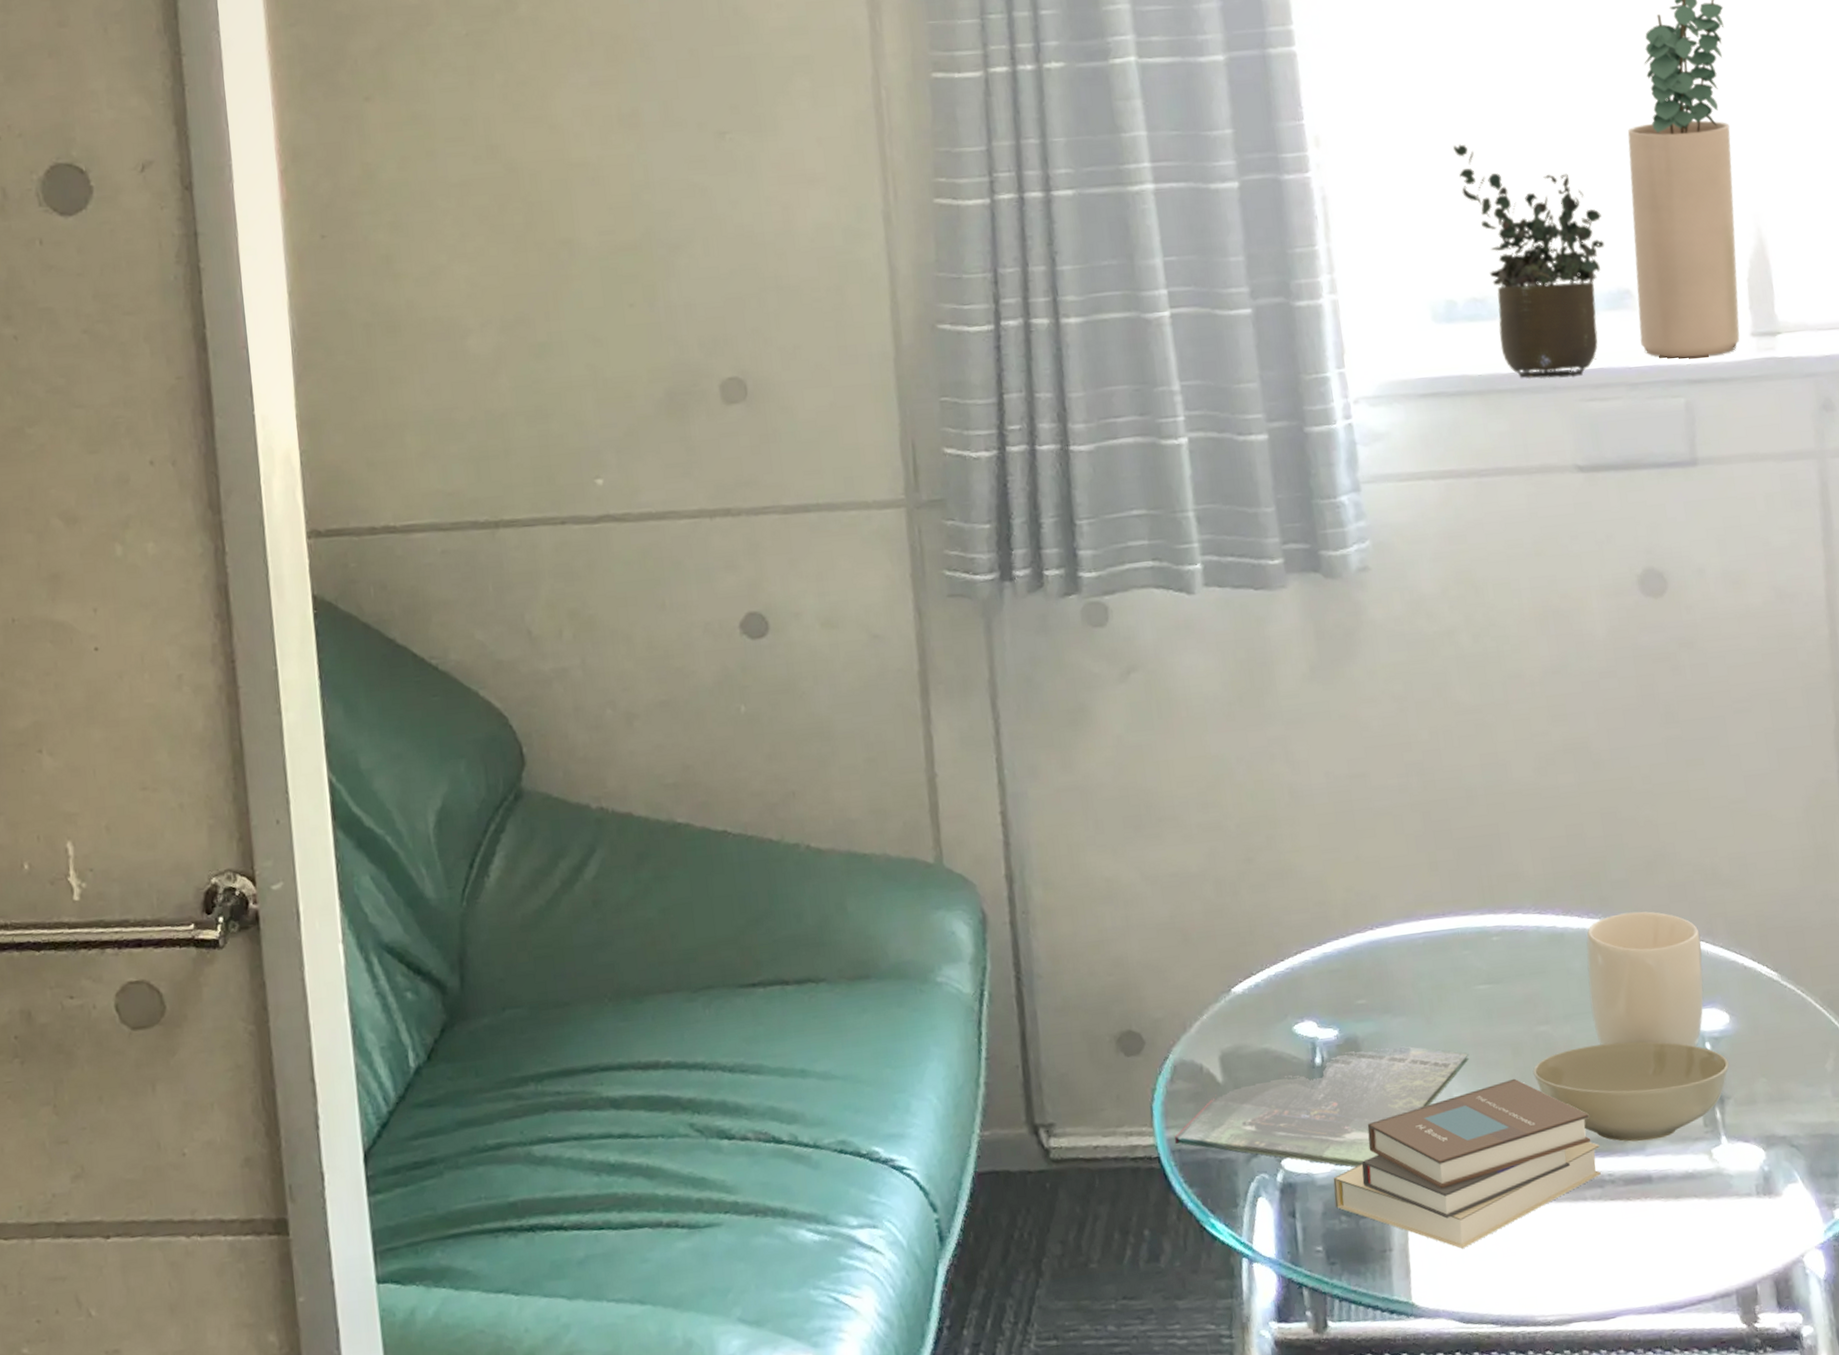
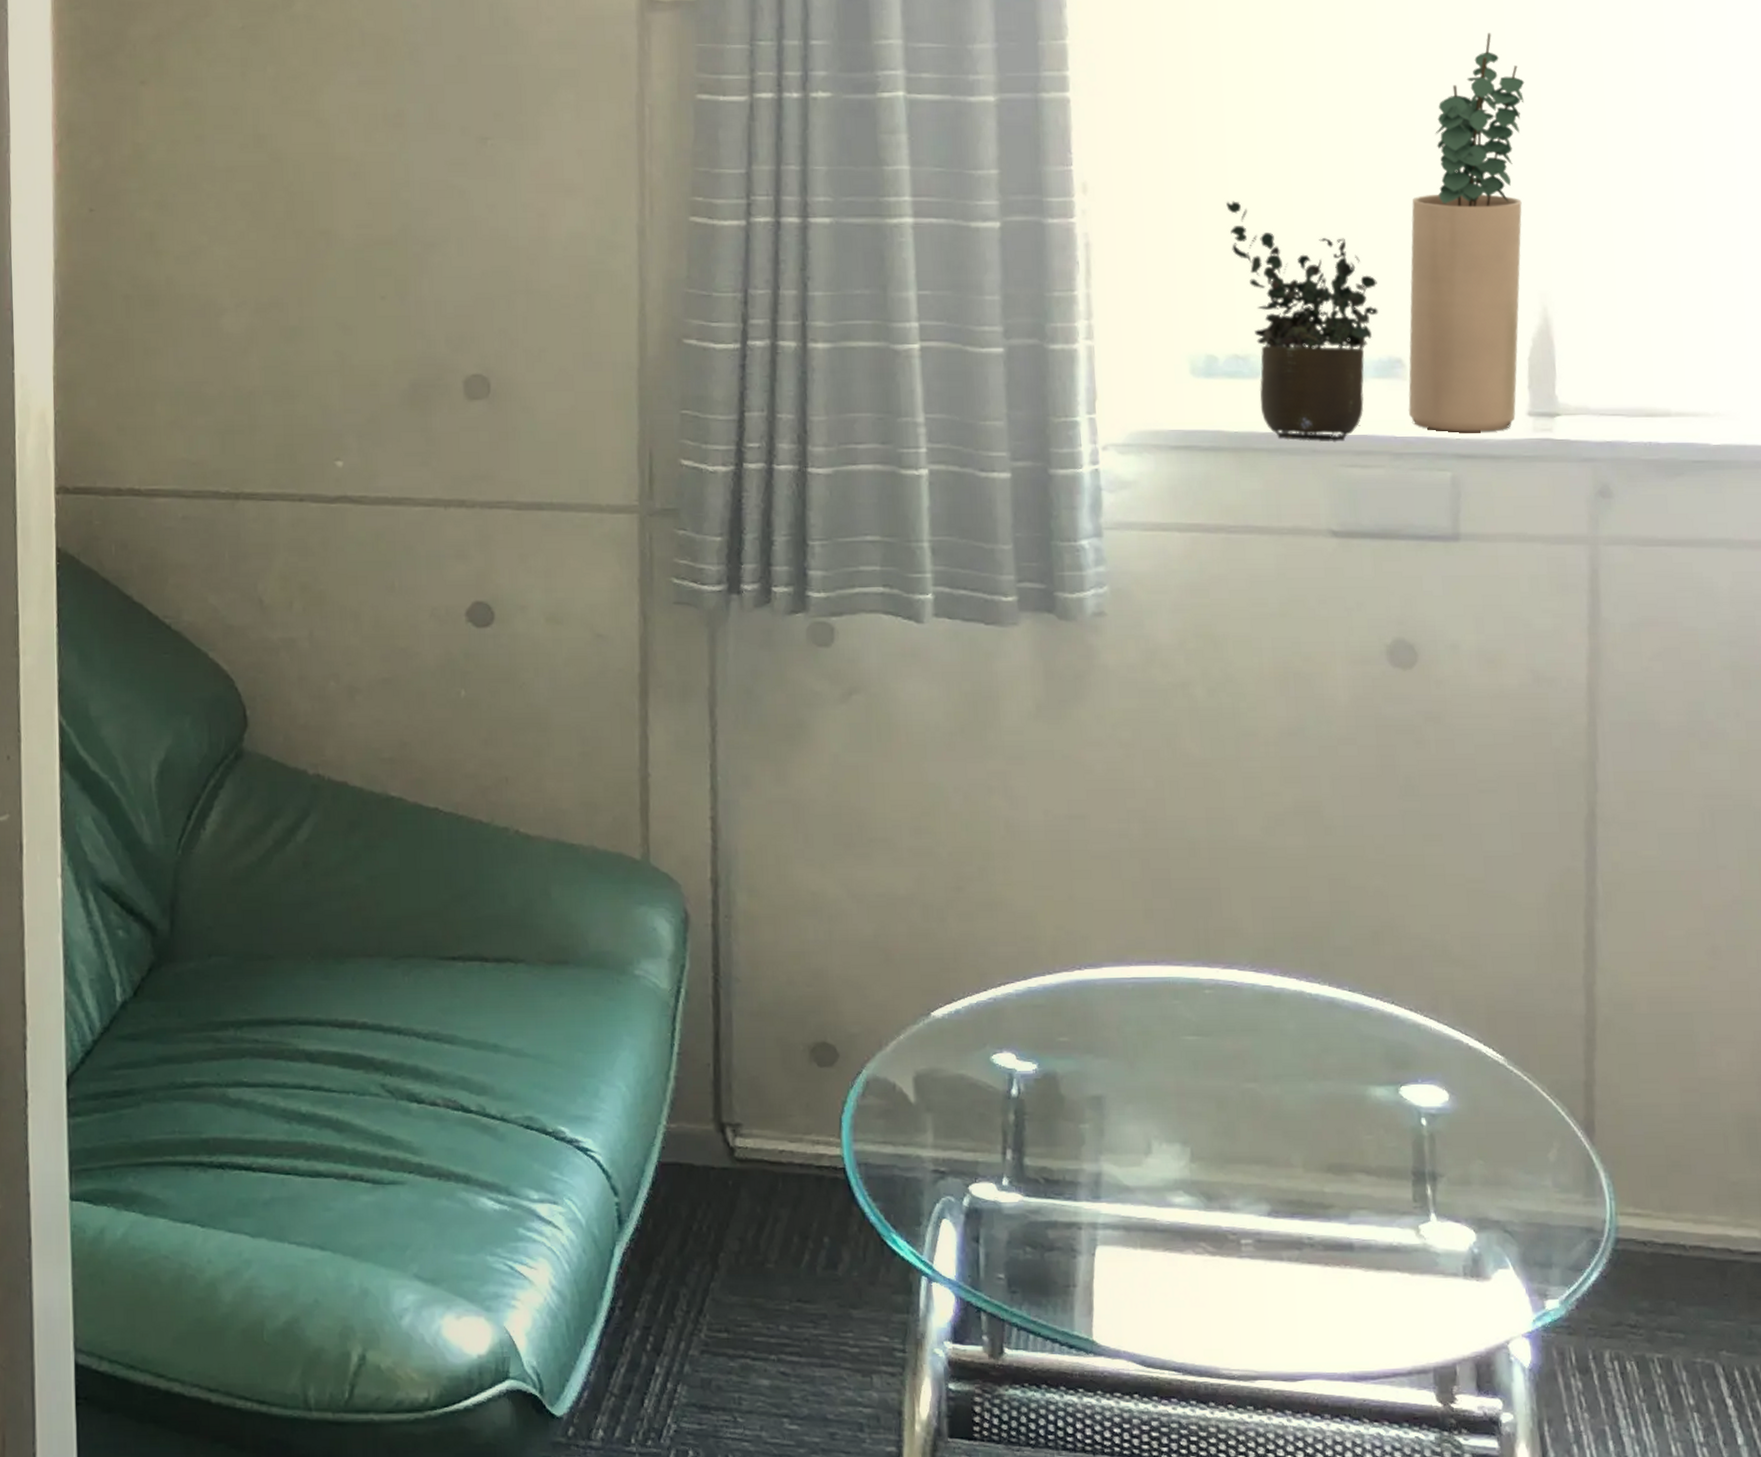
magazine: present [1174,1045,1470,1167] -> none [861,1086,1172,1200]
books: present [1333,1078,1601,1249] -> none [1020,1132,1300,1293]
bowl: present [1532,1041,1730,1142] -> none [1236,1108,1446,1209]
cup: present [1586,911,1704,1048] -> none [1301,980,1425,1122]

